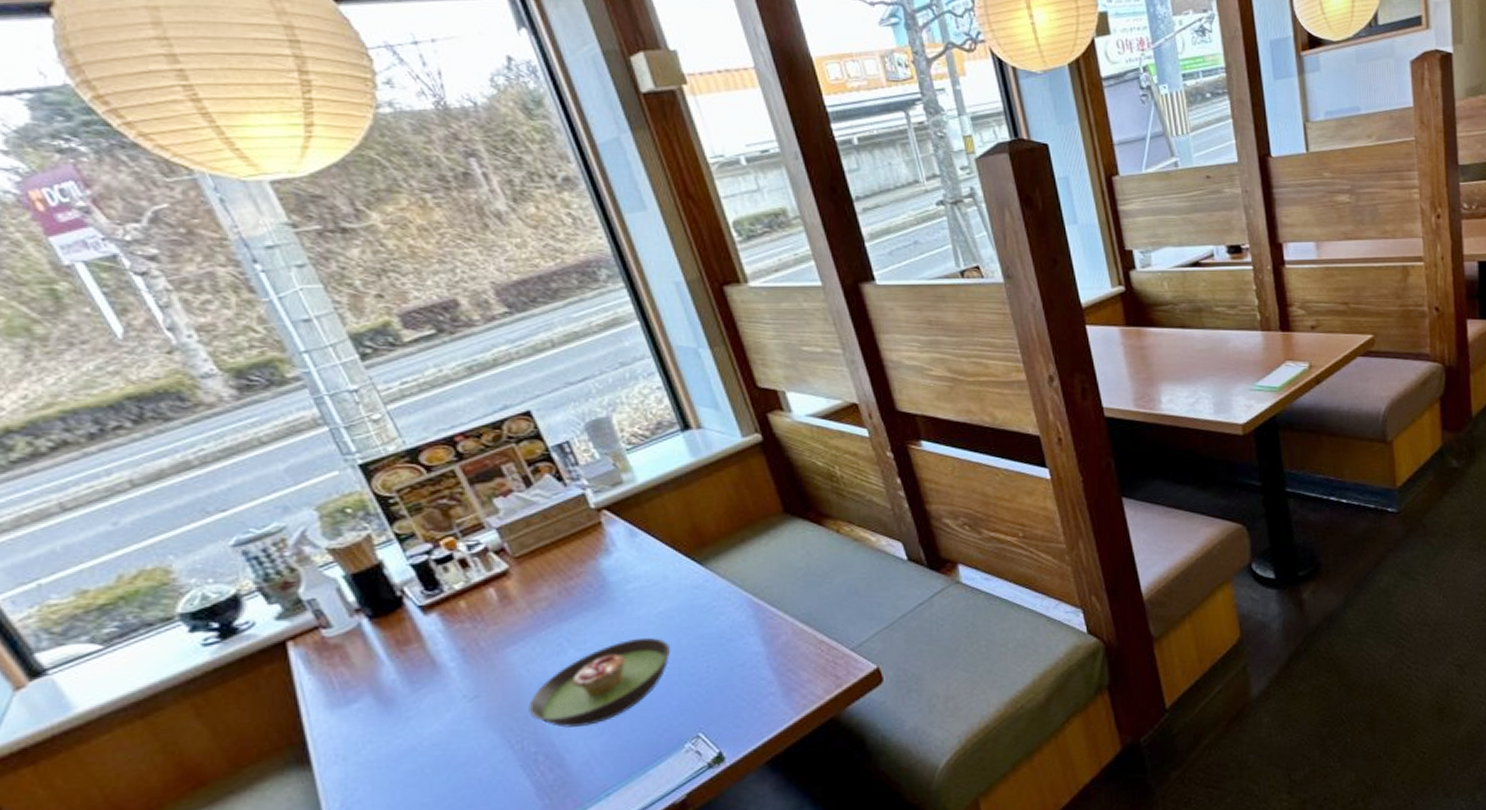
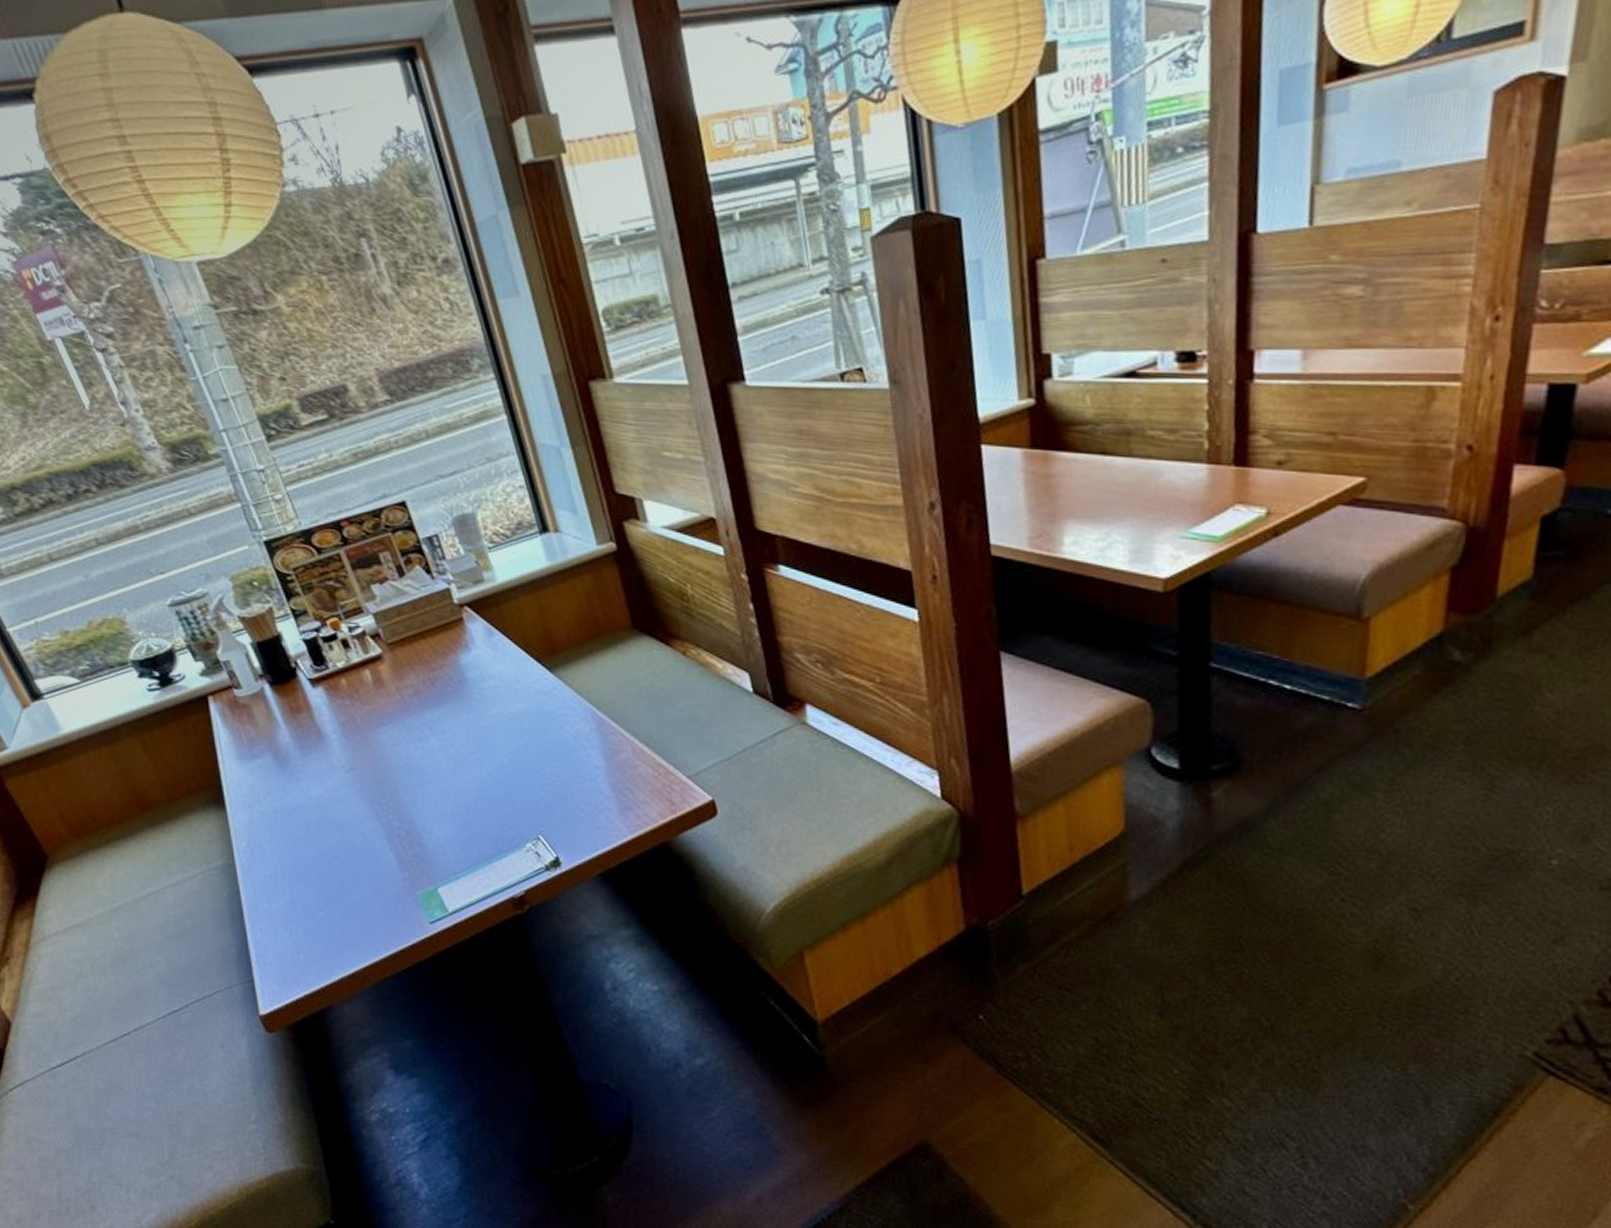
soup bowl: present [528,637,671,728] -> none [394,735,519,812]

